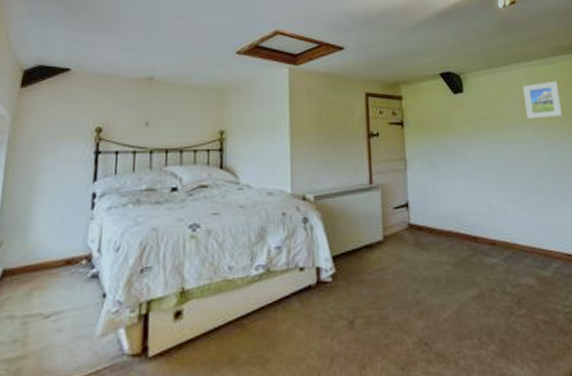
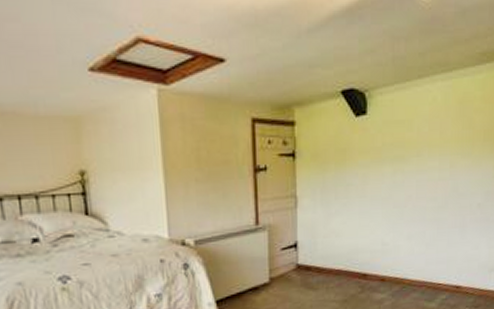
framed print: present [522,81,562,119] -> none [435,96,477,144]

